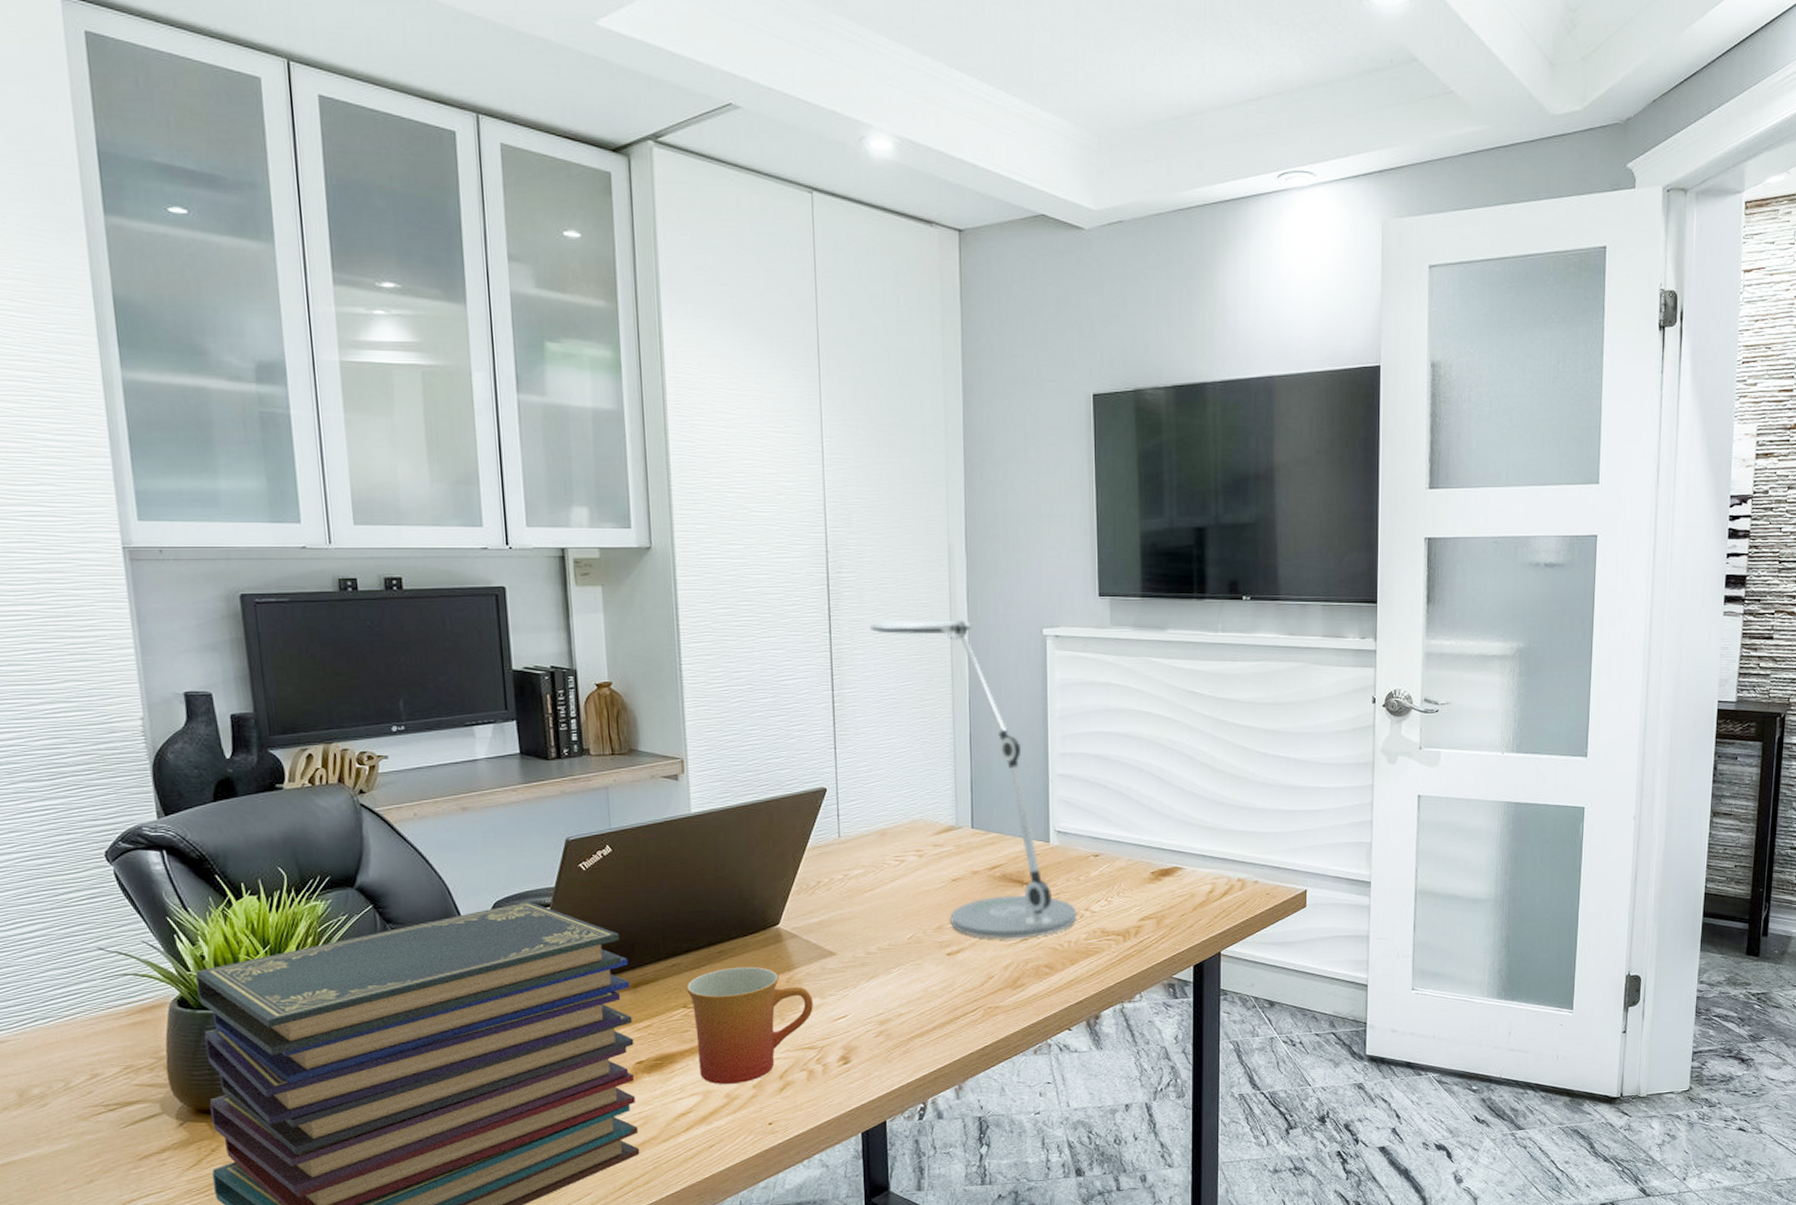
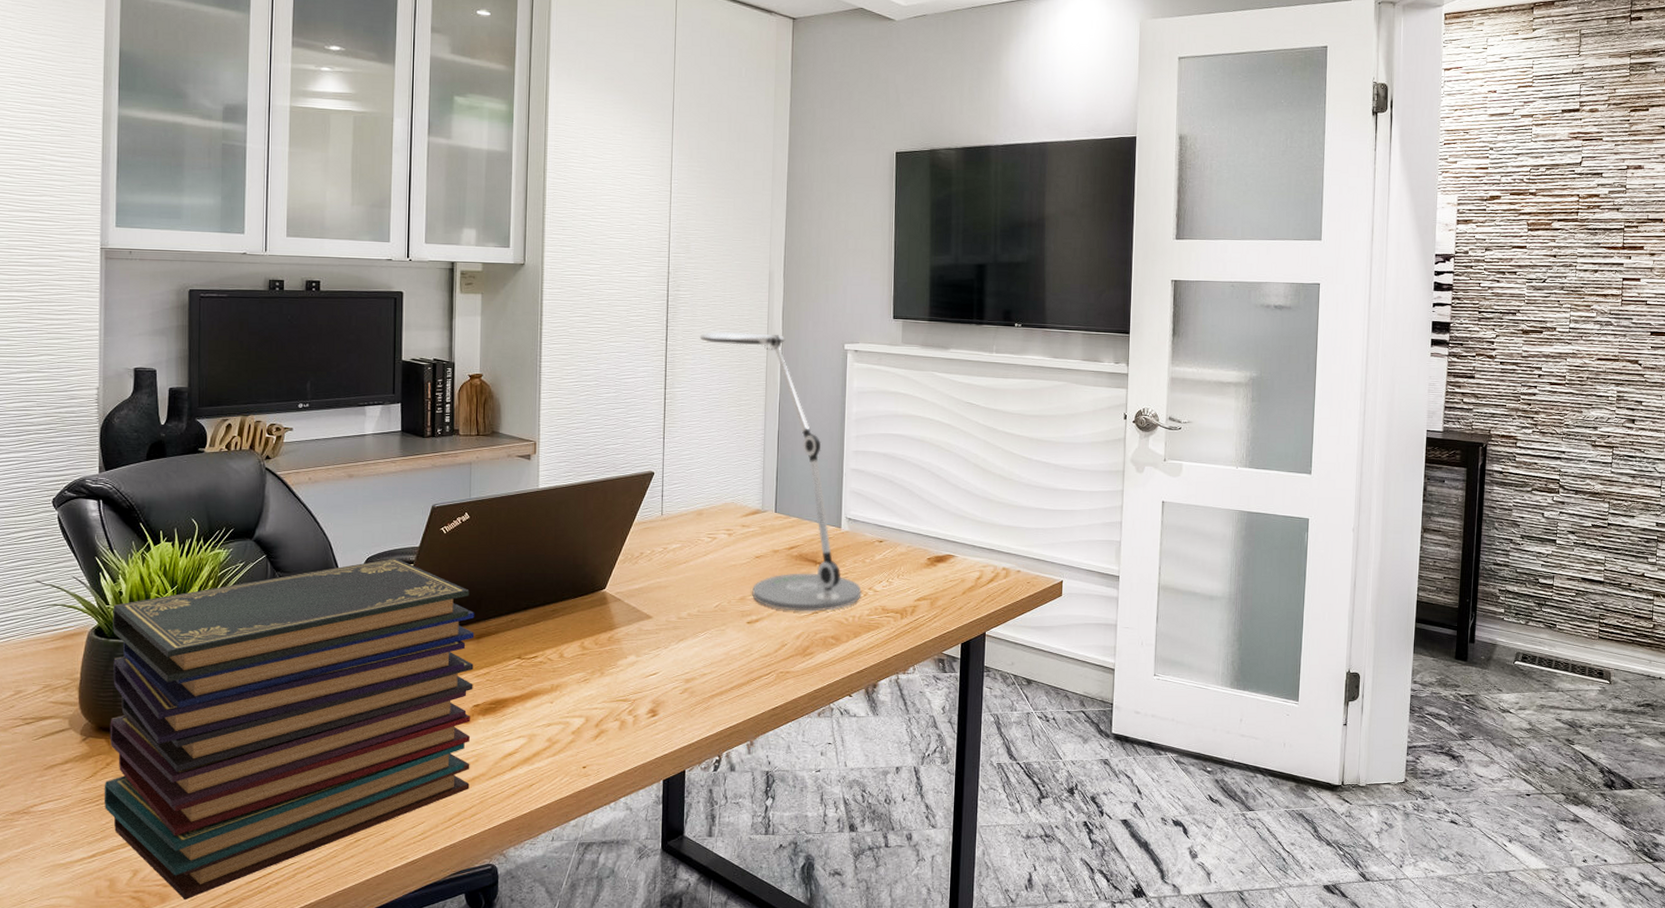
mug: present [686,966,813,1084] -> none [522,624,629,729]

